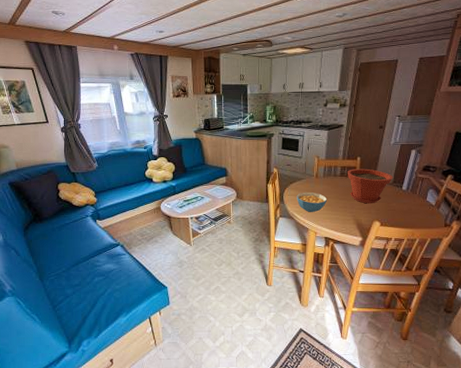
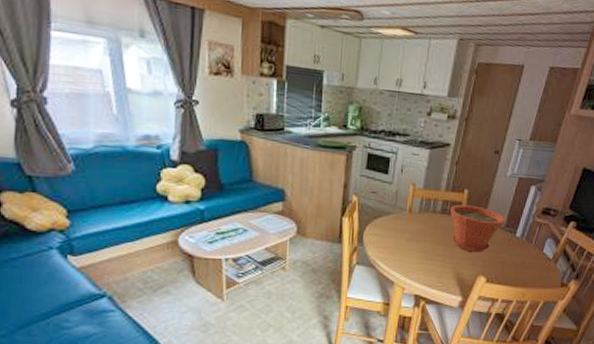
cereal bowl: present [296,192,327,213] -> none [381,231,421,261]

